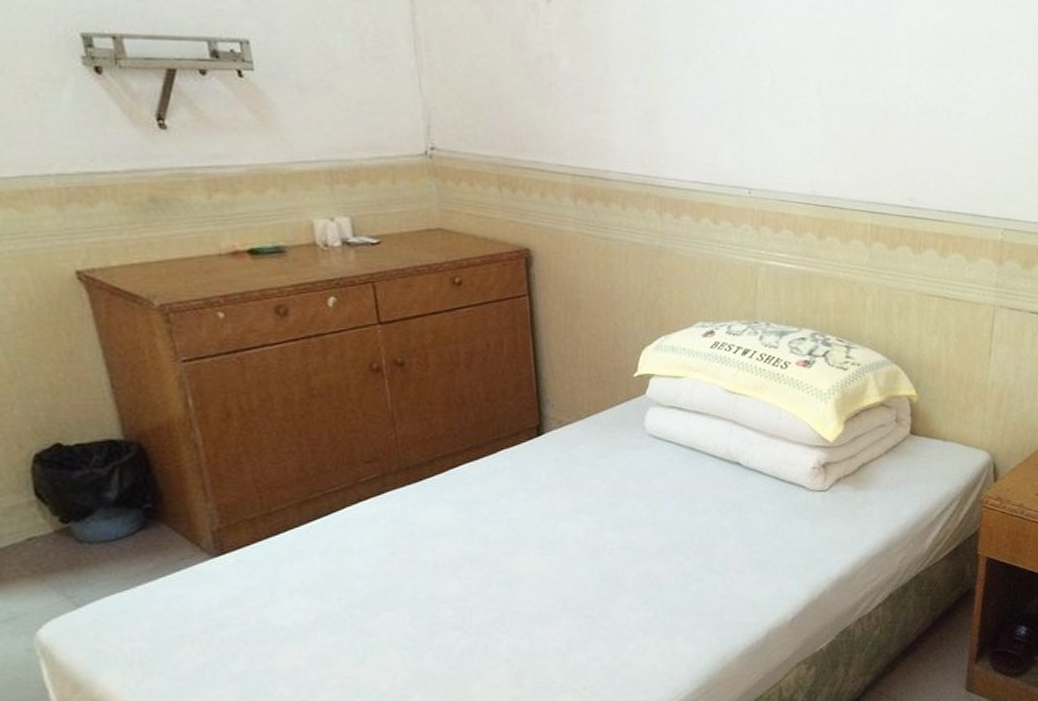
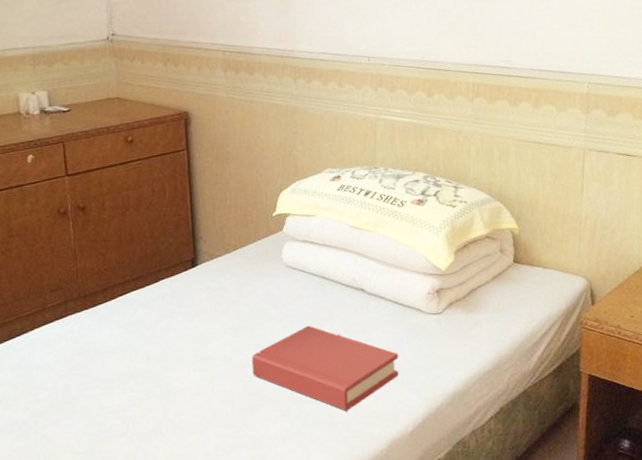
hardback book: none [609,503,779,599] -> present [251,325,399,411]

